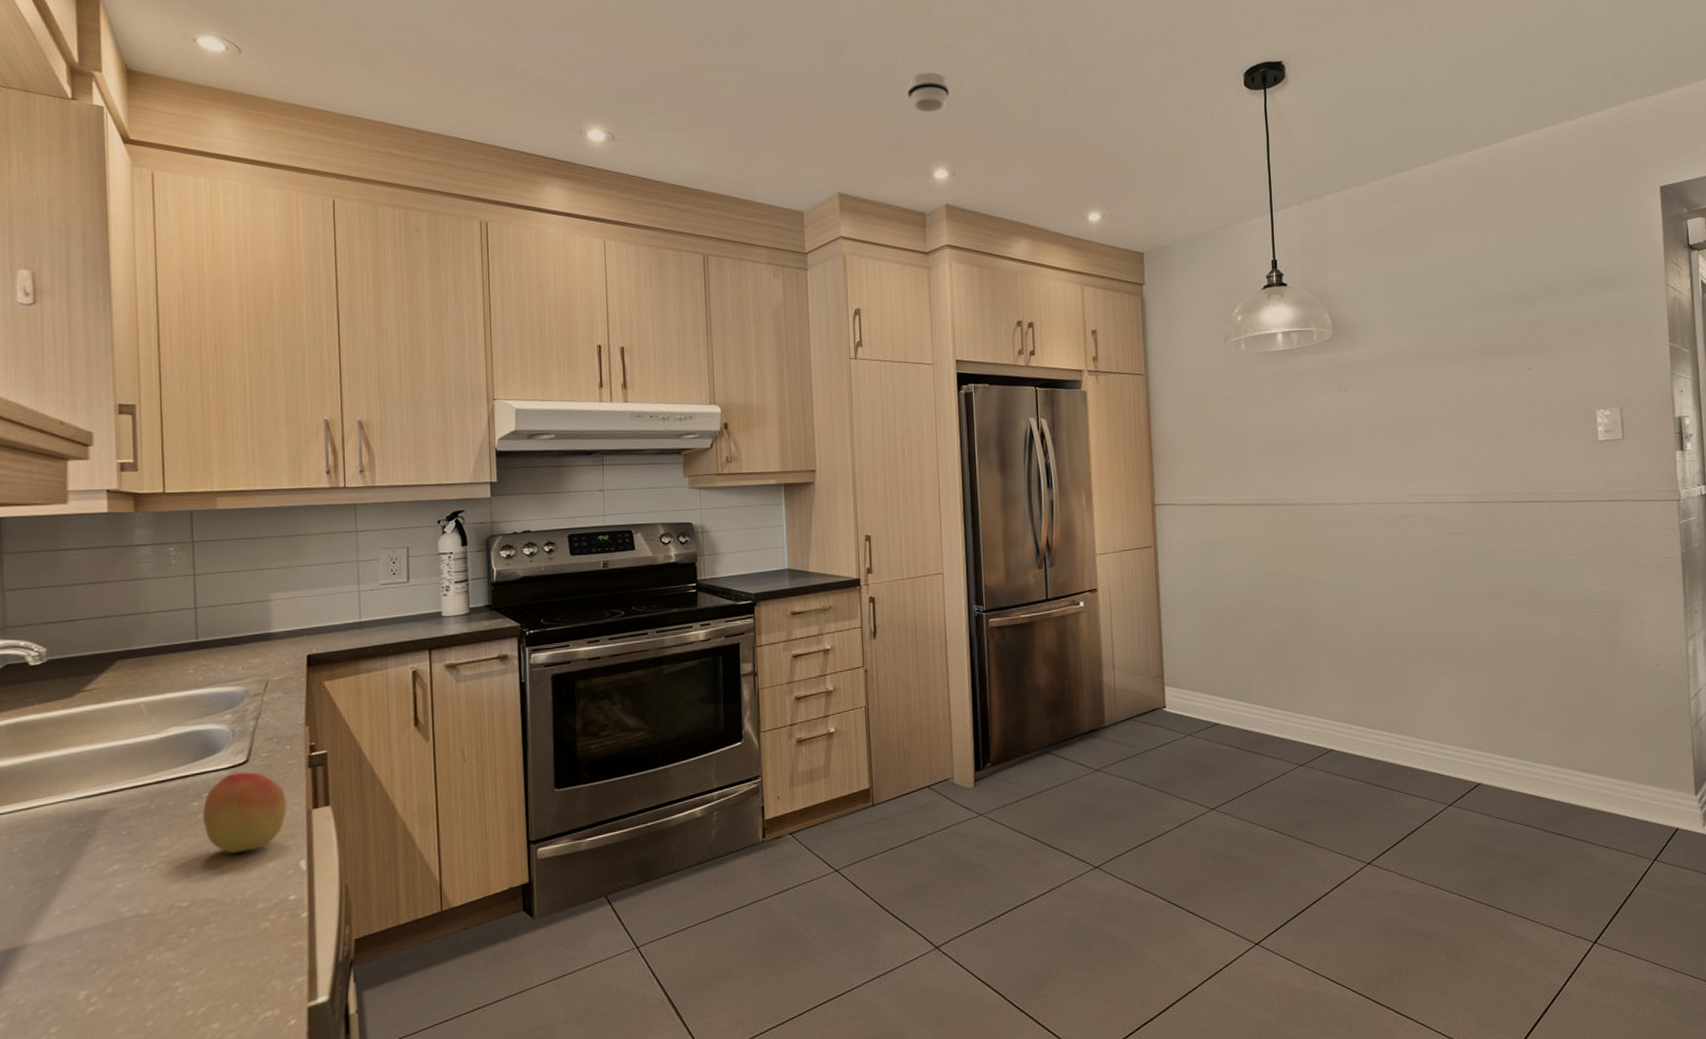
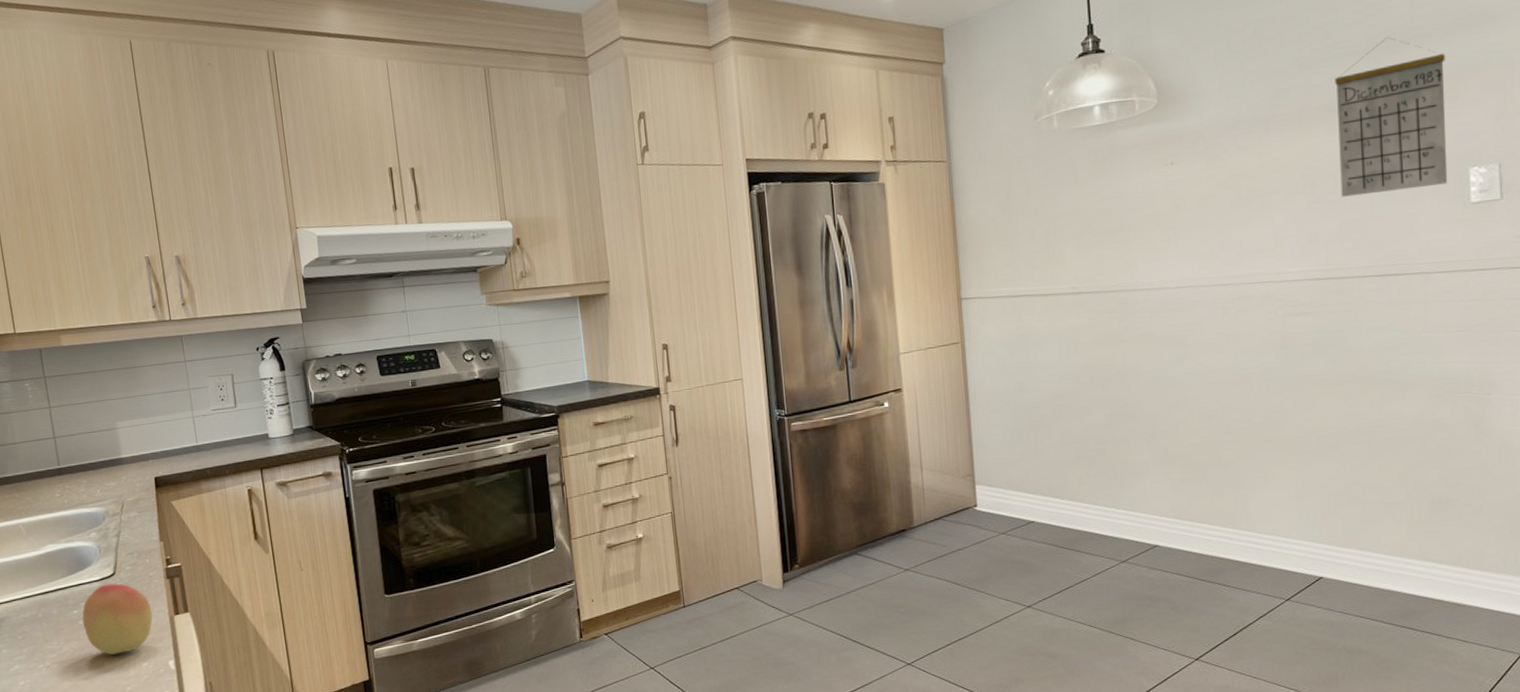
calendar: none [1483,291,1579,429] -> present [1335,37,1448,197]

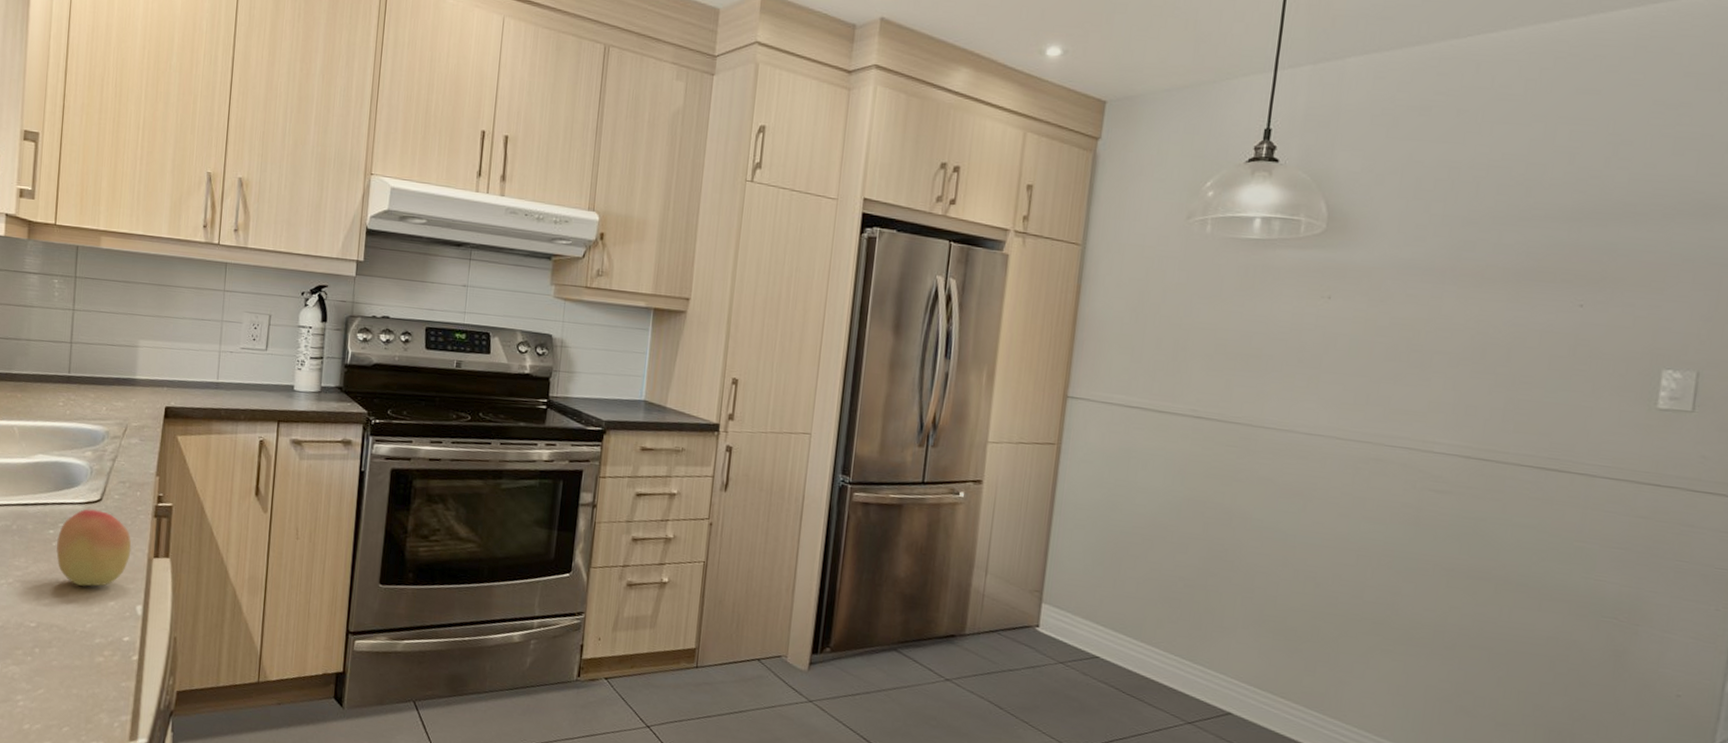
calendar: present [1335,37,1448,197] -> none [1512,208,1659,382]

